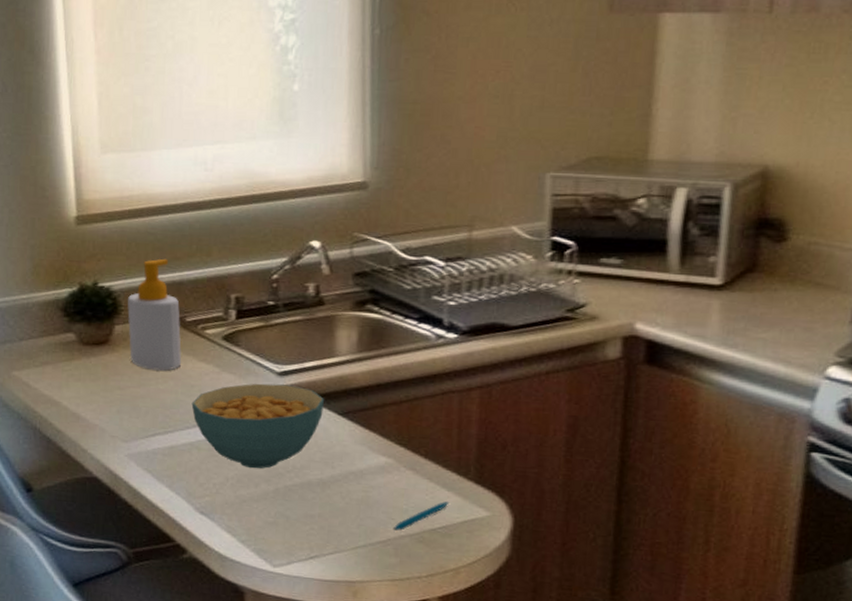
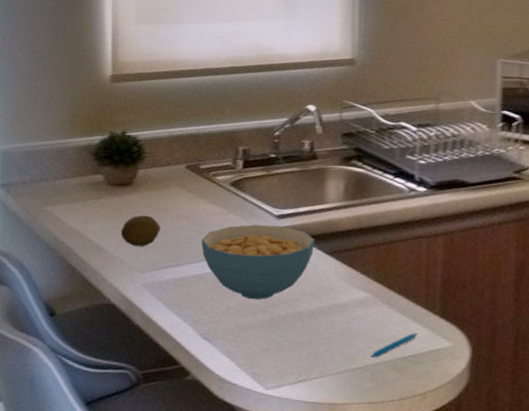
fruit: none [99,377,144,414] -> present [120,215,161,247]
soap bottle: present [127,258,182,371] -> none [150,114,195,211]

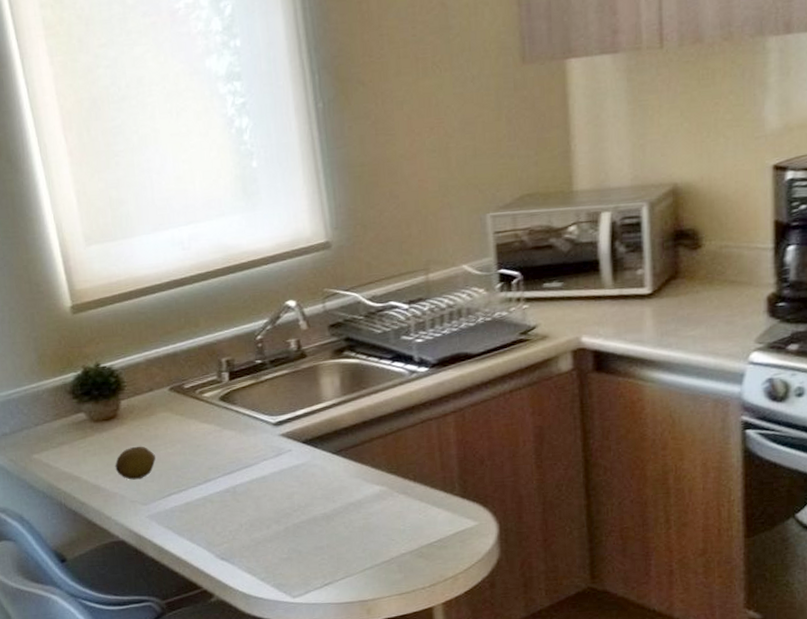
cereal bowl: present [201,224,315,300] -> none [199,433,319,513]
pen: present [370,333,419,359] -> none [394,518,441,551]

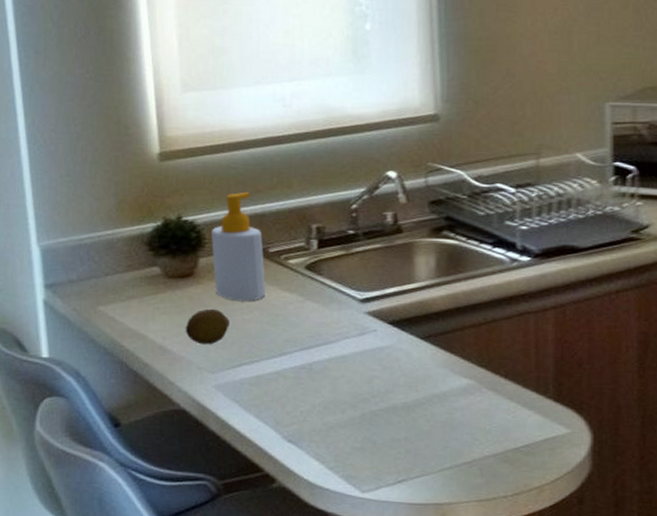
soap bottle: none [128,334,186,437] -> present [211,191,266,301]

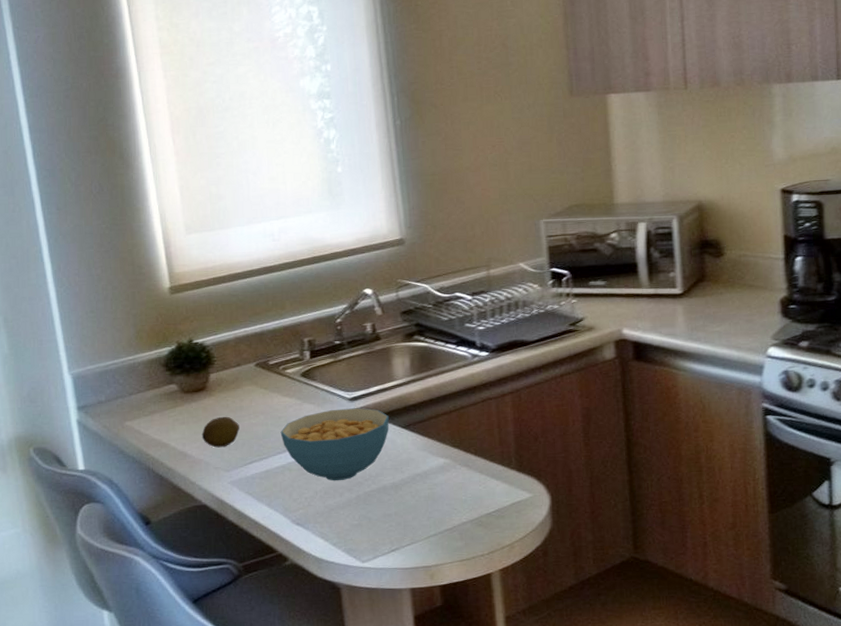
soap bottle: present [211,191,266,301] -> none [218,314,269,408]
cereal bowl: none [276,310,406,395] -> present [280,408,389,481]

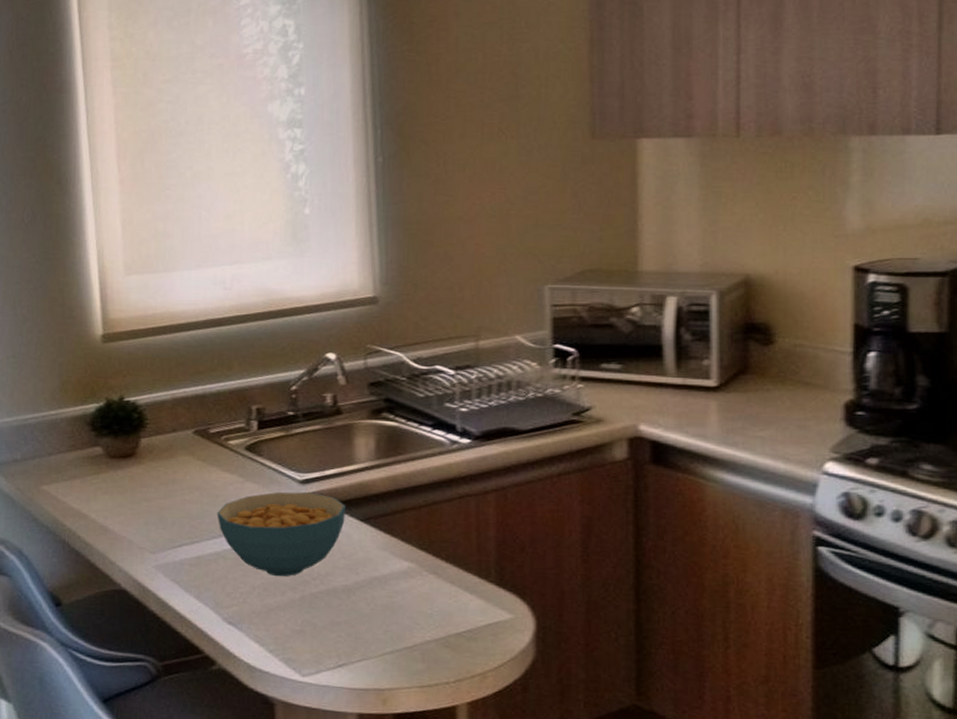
fruit: present [201,416,240,448] -> none [126,489,170,525]

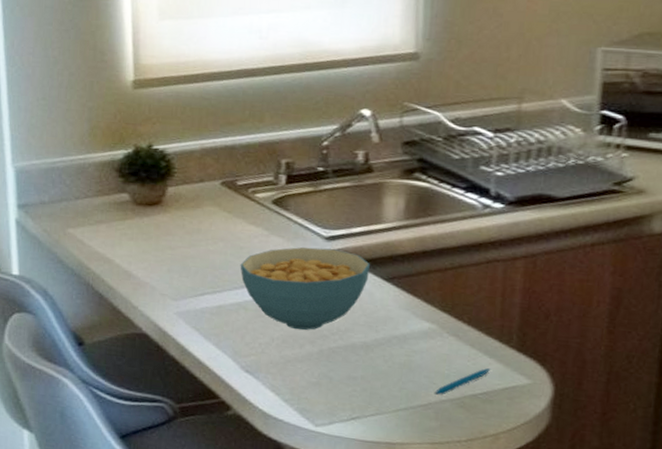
pen: none [418,605,473,637] -> present [434,368,491,396]

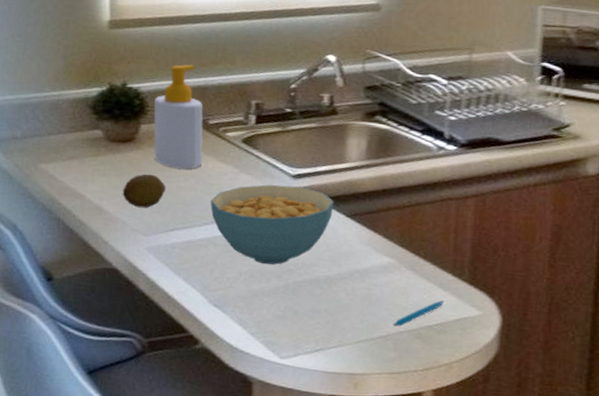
fruit: none [150,237,194,273] -> present [122,174,166,209]
soap bottle: none [180,123,232,232] -> present [153,64,203,169]

